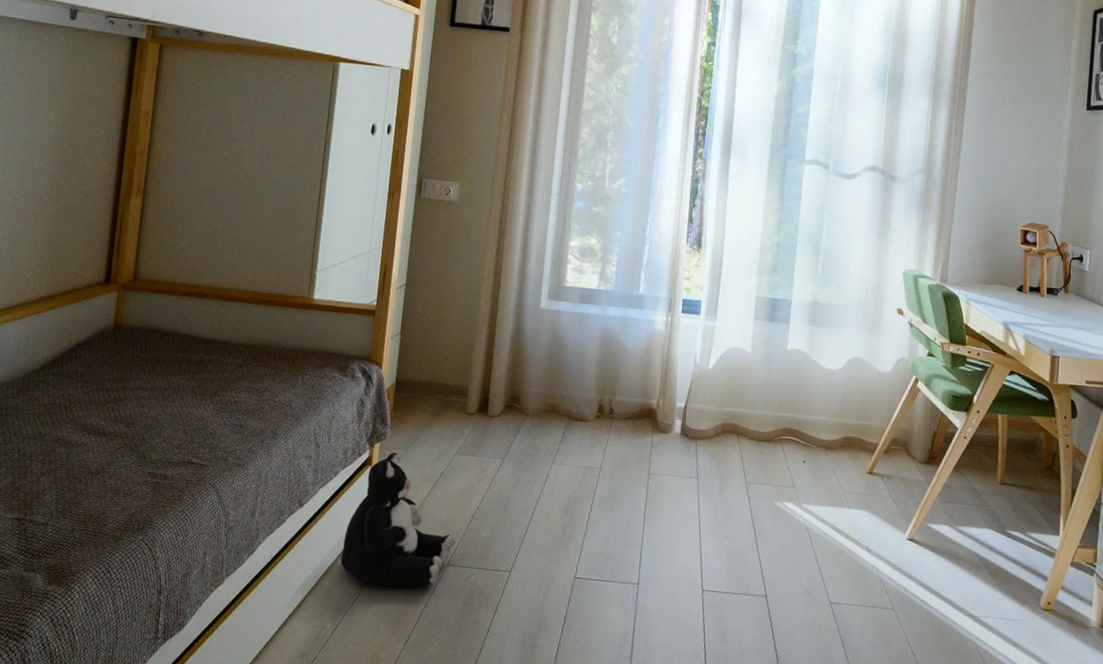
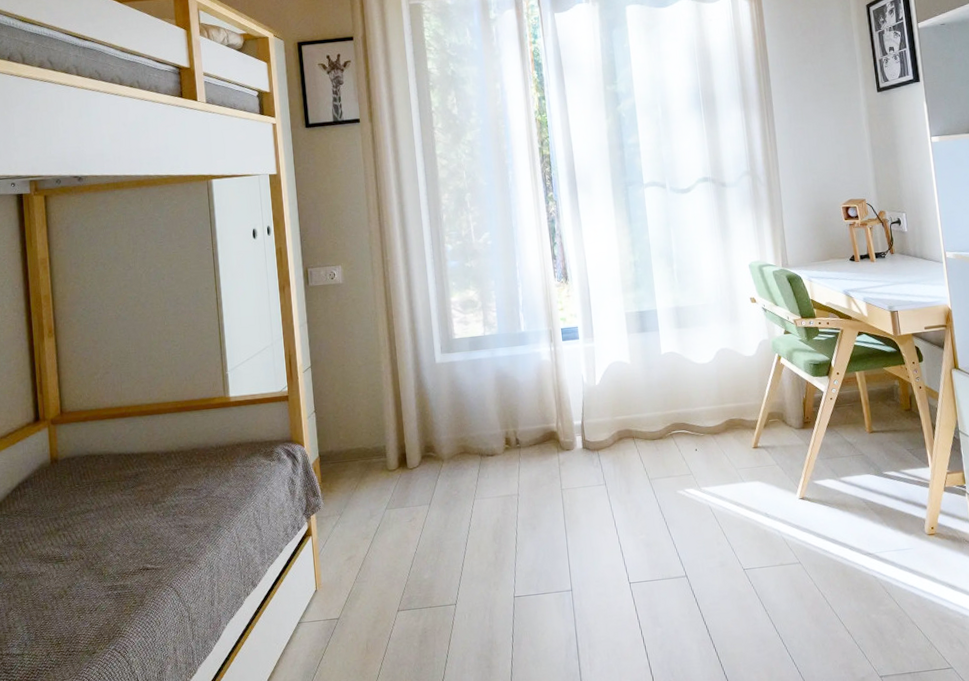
plush toy: present [340,452,456,587] -> none [299,519,401,644]

